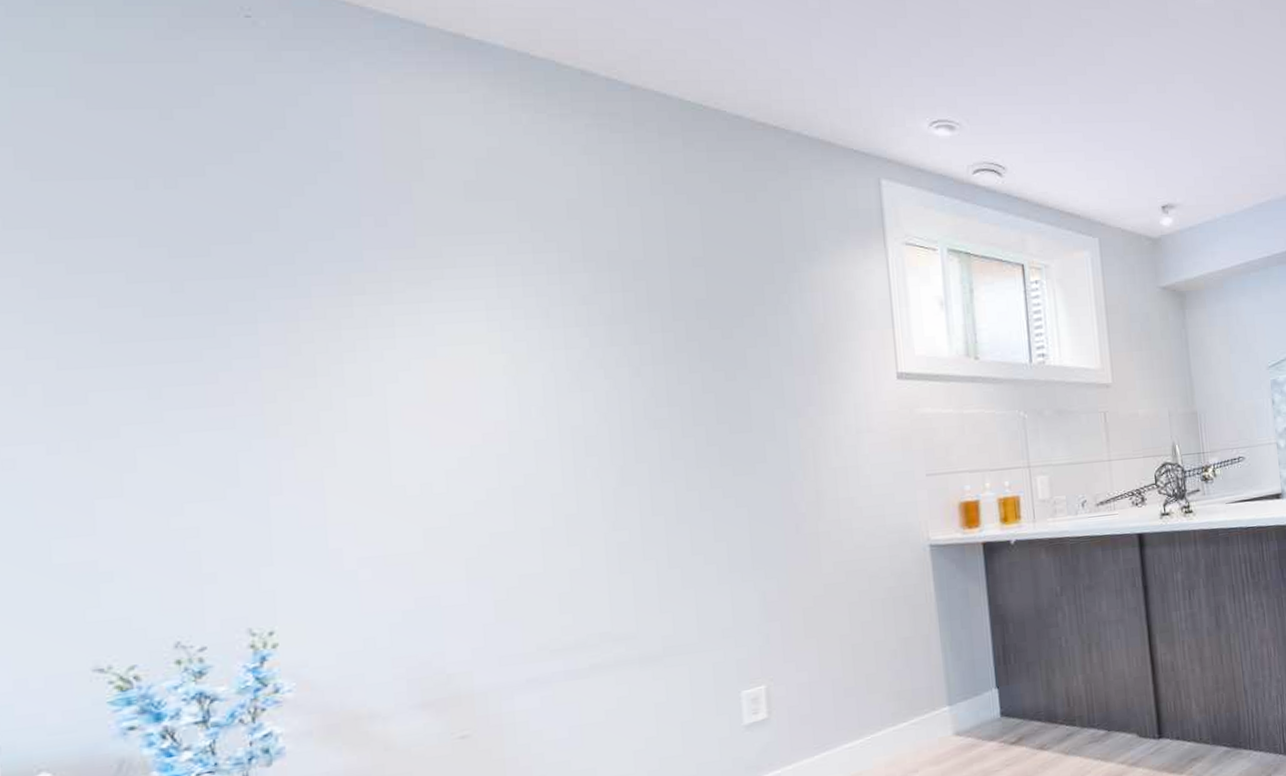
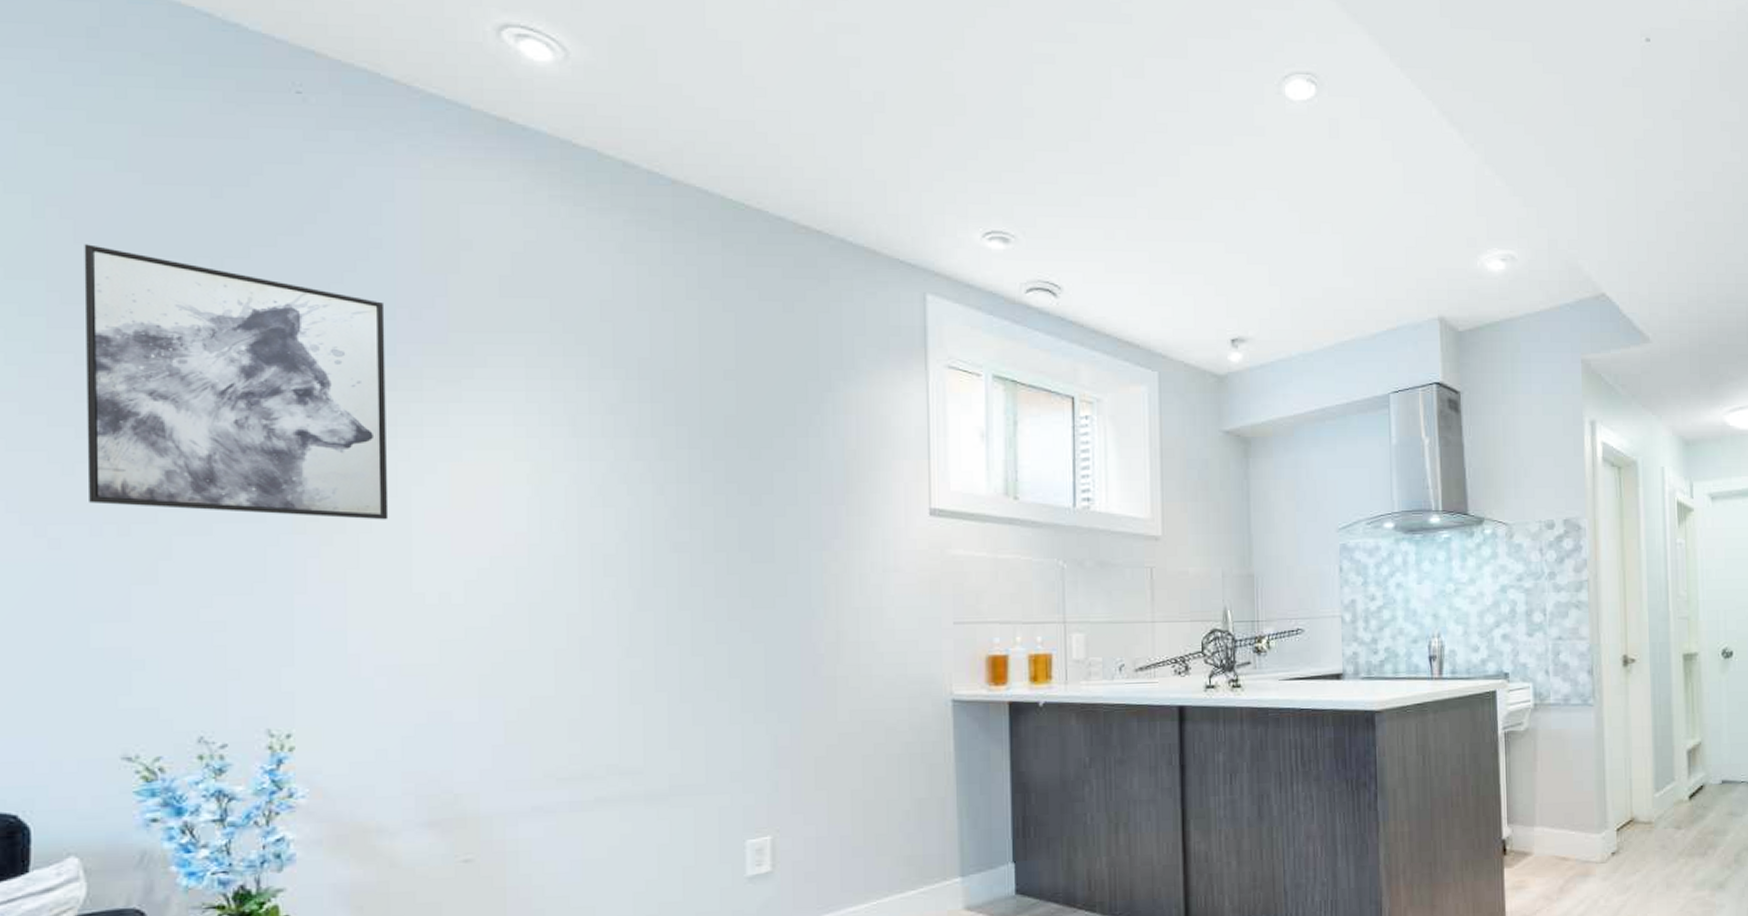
wall art: none [26,170,364,423] -> present [84,244,389,520]

